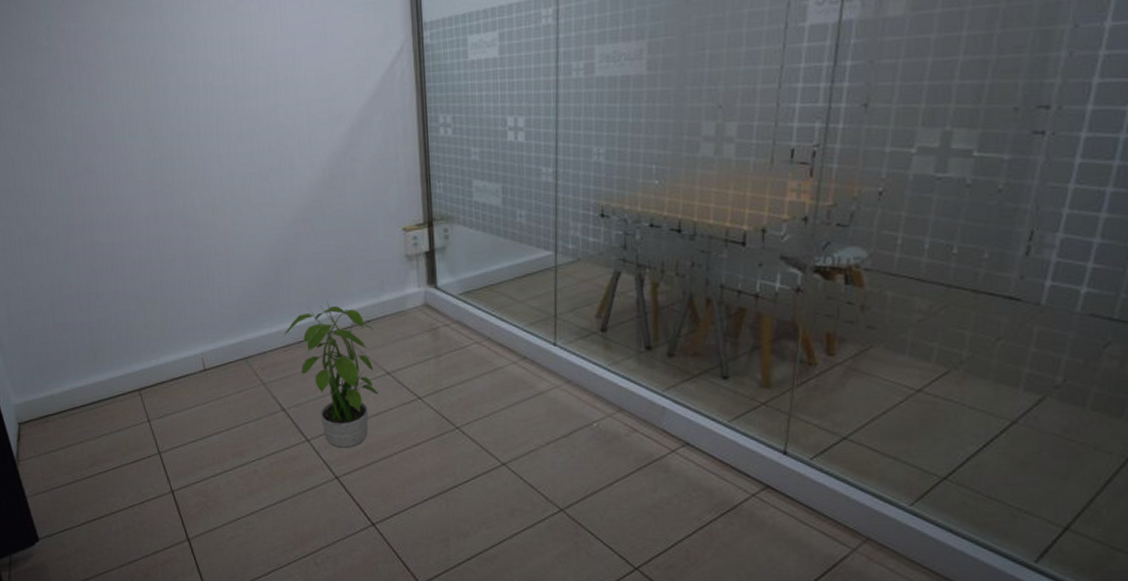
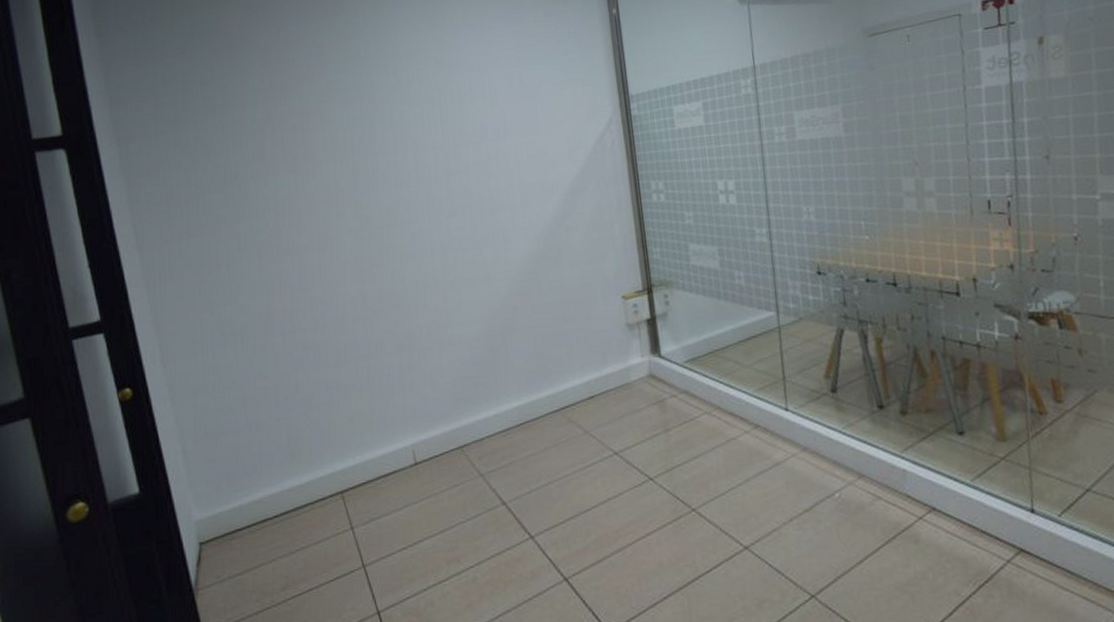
potted plant: present [283,300,378,448] -> none [501,377,607,544]

